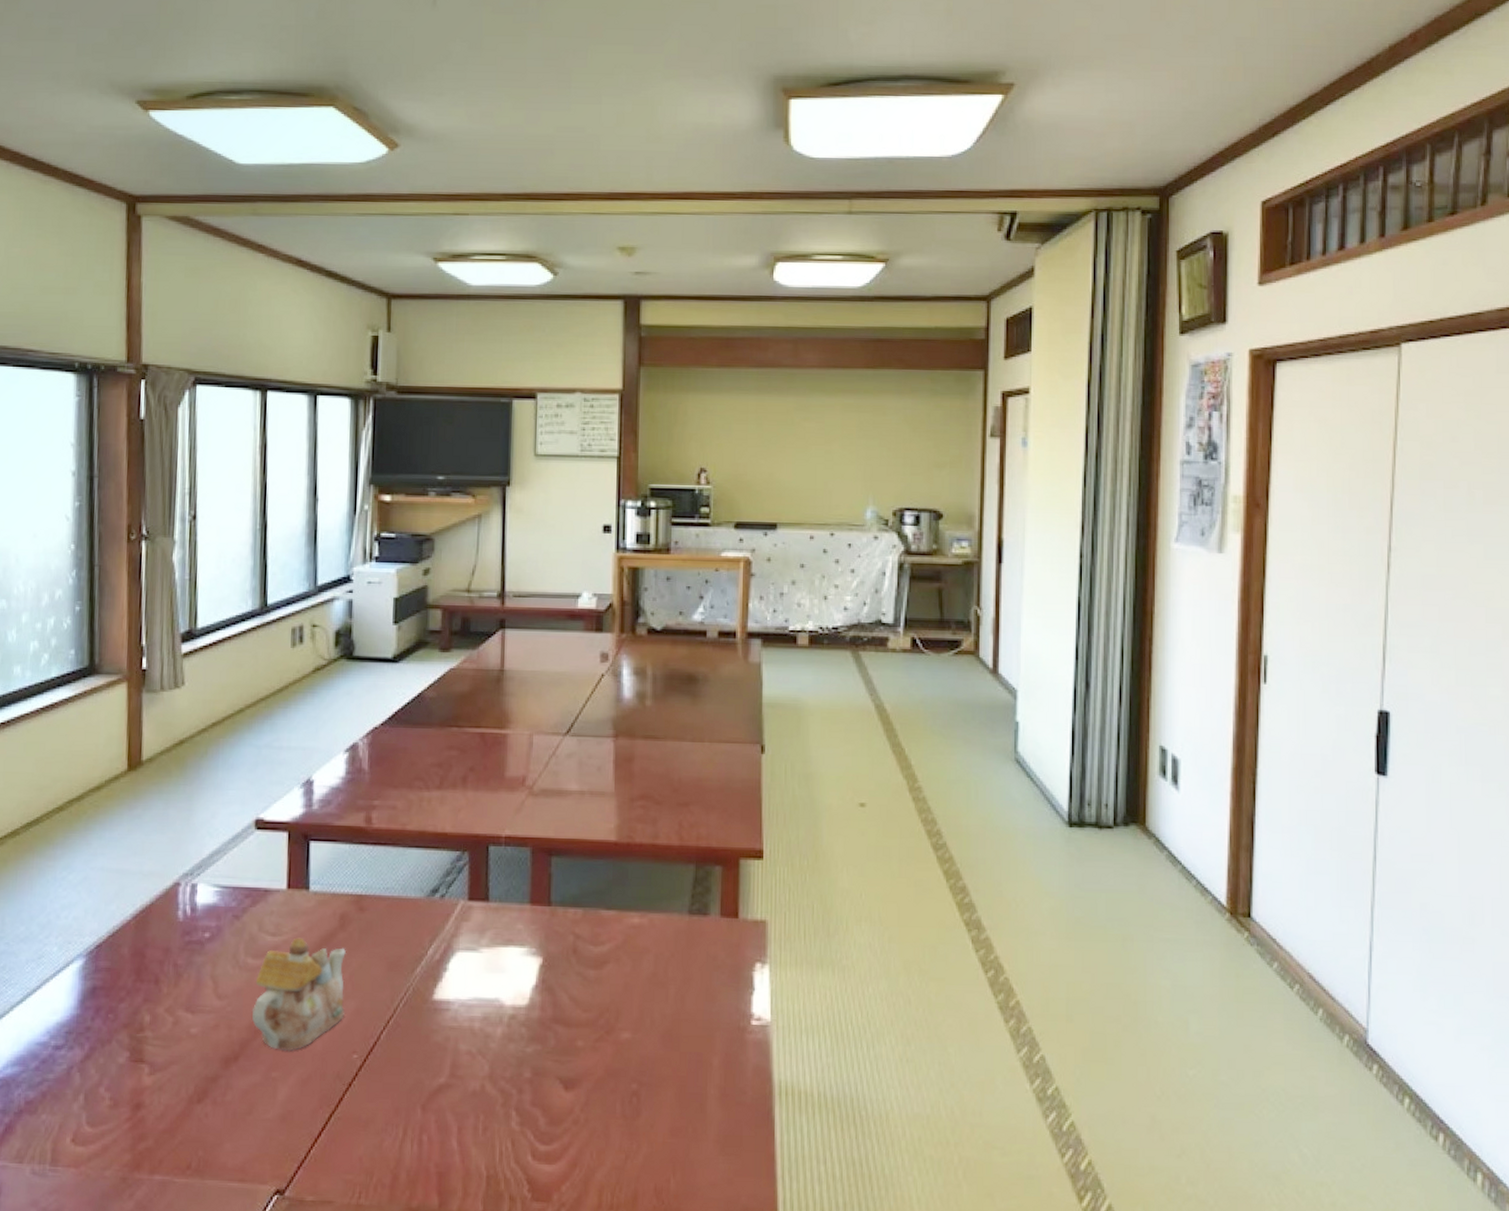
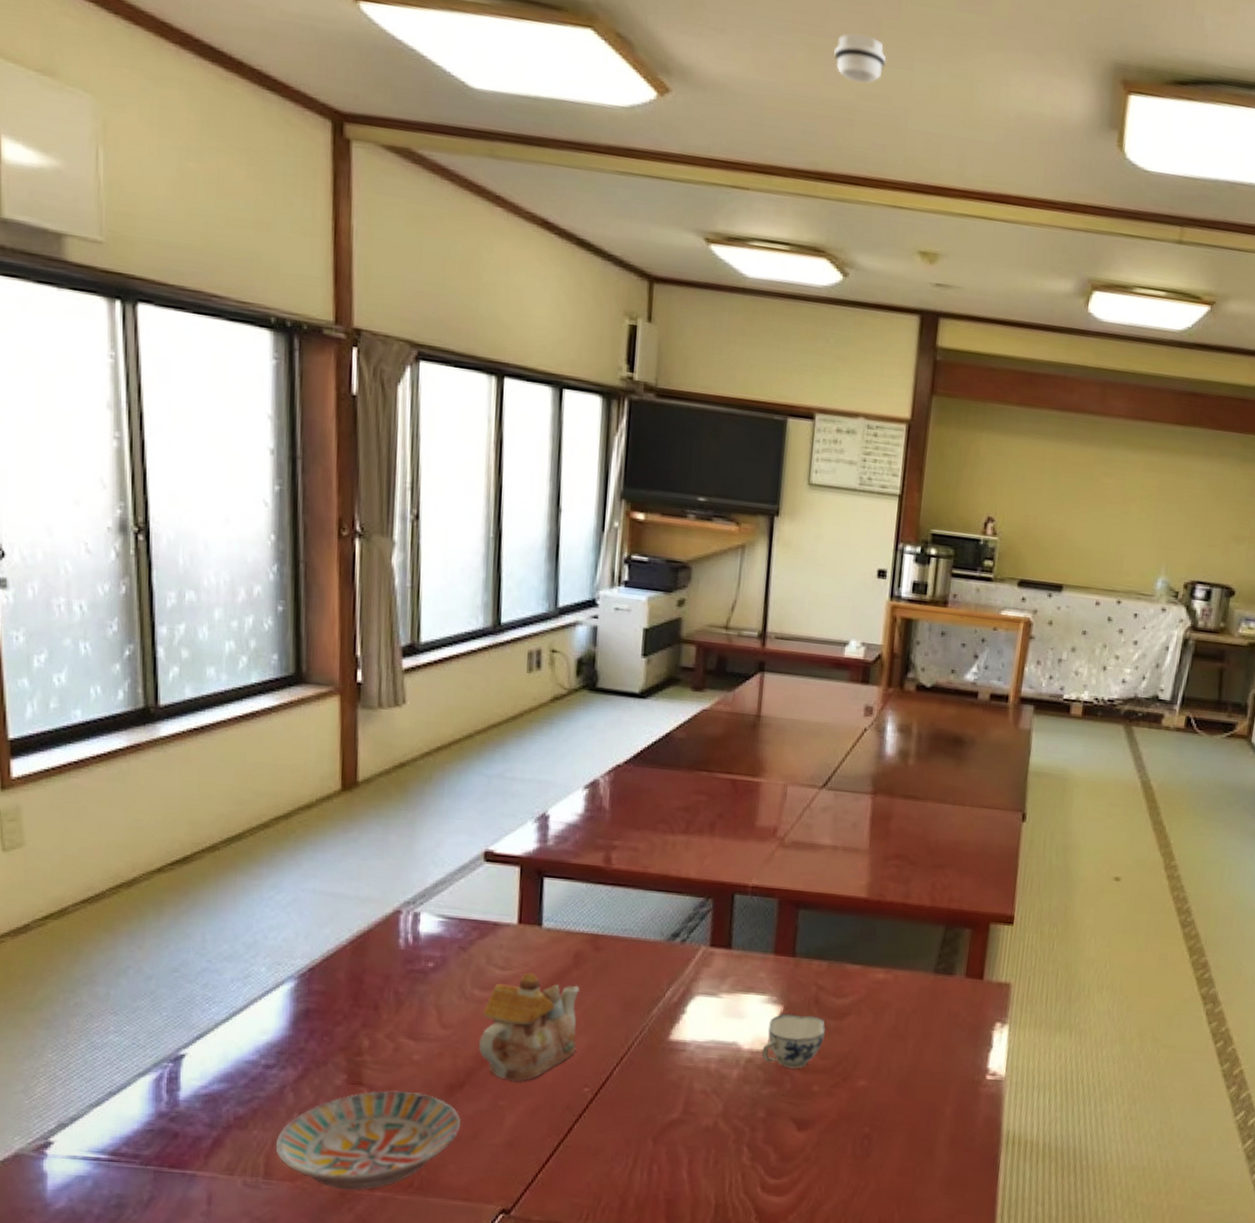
bowl: none [62,1066,236,1175] -> present [275,1090,461,1191]
teacup: none [524,965,586,1024] -> present [761,1013,826,1069]
smoke detector: none [534,81,577,120] -> present [834,33,886,85]

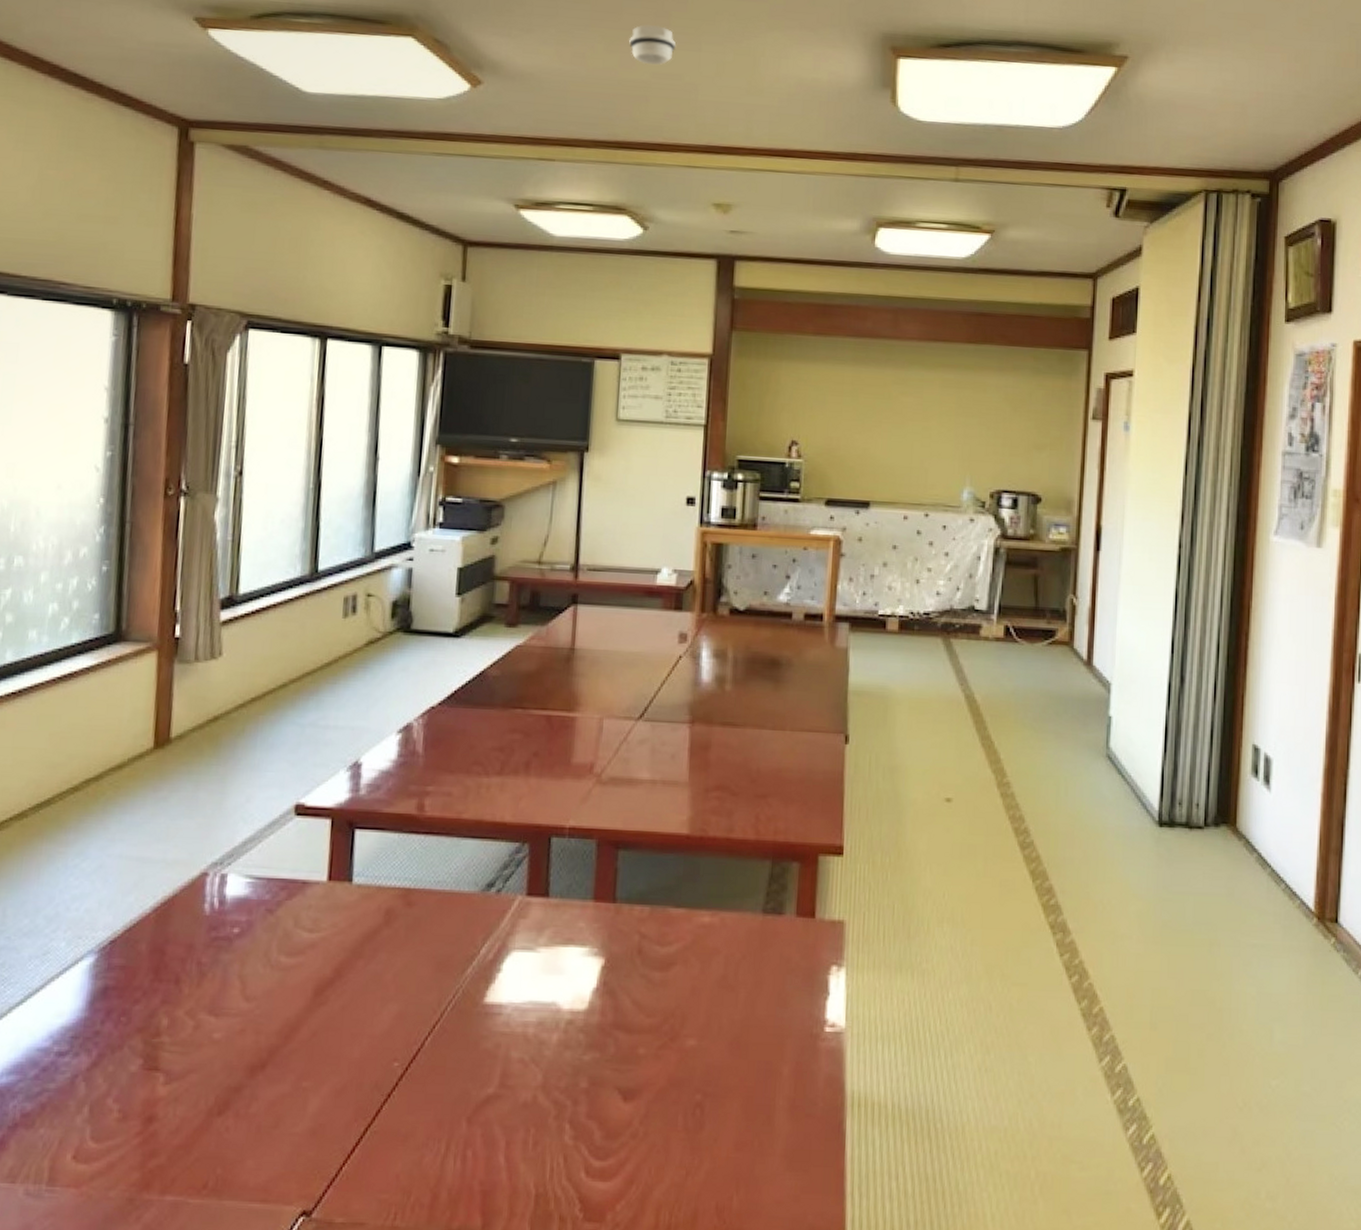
bowl: present [275,1090,461,1191] -> none [62,1074,262,1196]
teapot: present [478,972,581,1082] -> none [283,934,391,1059]
teacup: present [761,1013,826,1069] -> none [582,967,651,1030]

